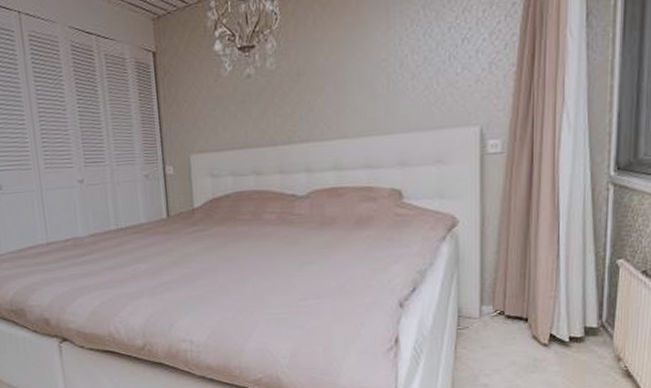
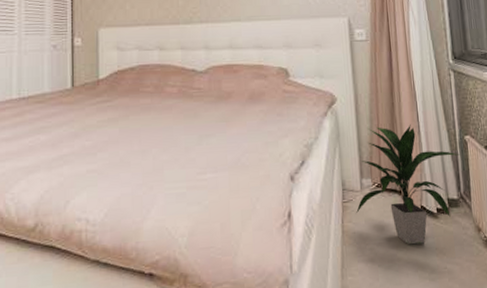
indoor plant: none [472,248,607,372] -> present [356,125,460,245]

